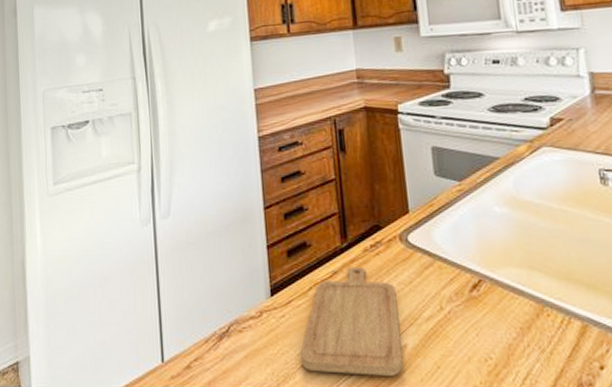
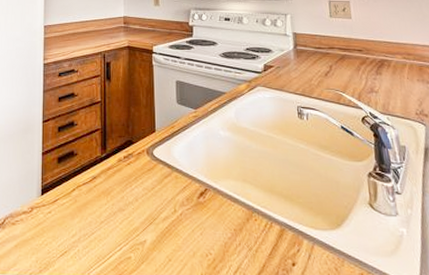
chopping board: present [300,267,404,376] -> none [61,173,143,266]

